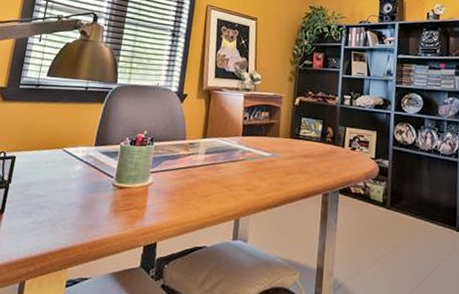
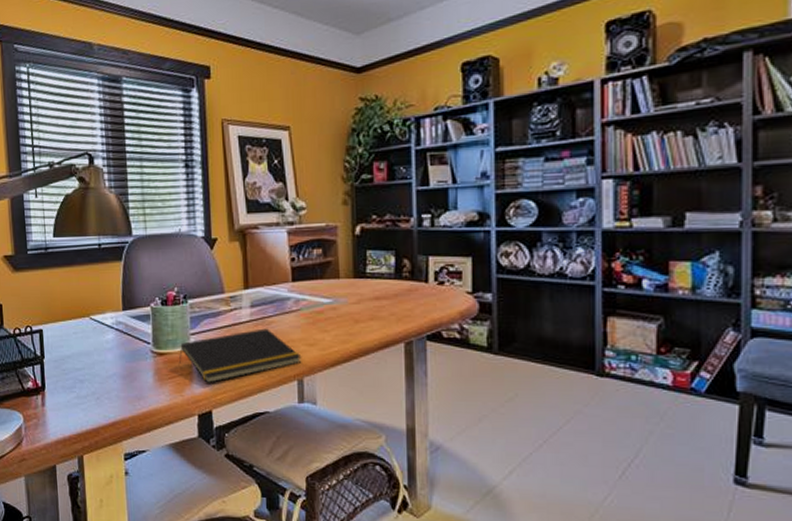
notepad: none [135,172,241,217] -> present [178,328,302,383]

